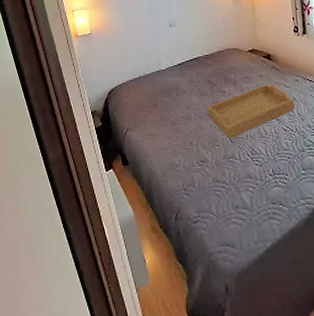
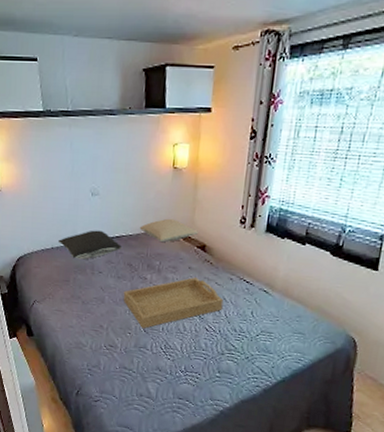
pillow: none [145,55,200,84] -> present [58,230,121,260]
pillow: none [213,36,263,57] -> present [139,218,199,242]

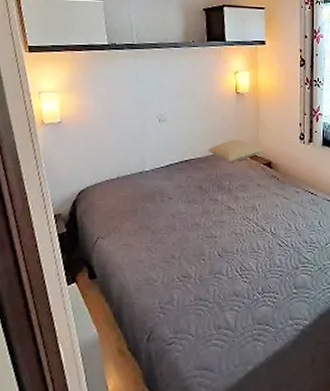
pillow: present [58,230,121,260] -> none [125,156,191,187]
serving tray: present [123,277,224,328] -> none [195,194,293,252]

